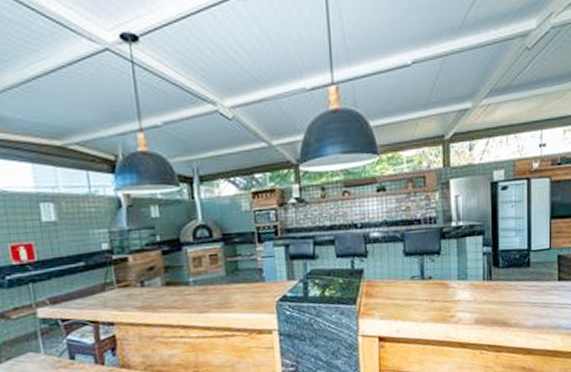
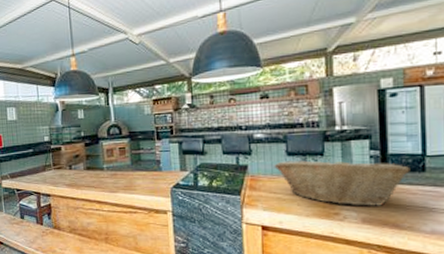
fruit basket: none [391,258,518,307] -> present [274,159,410,206]

